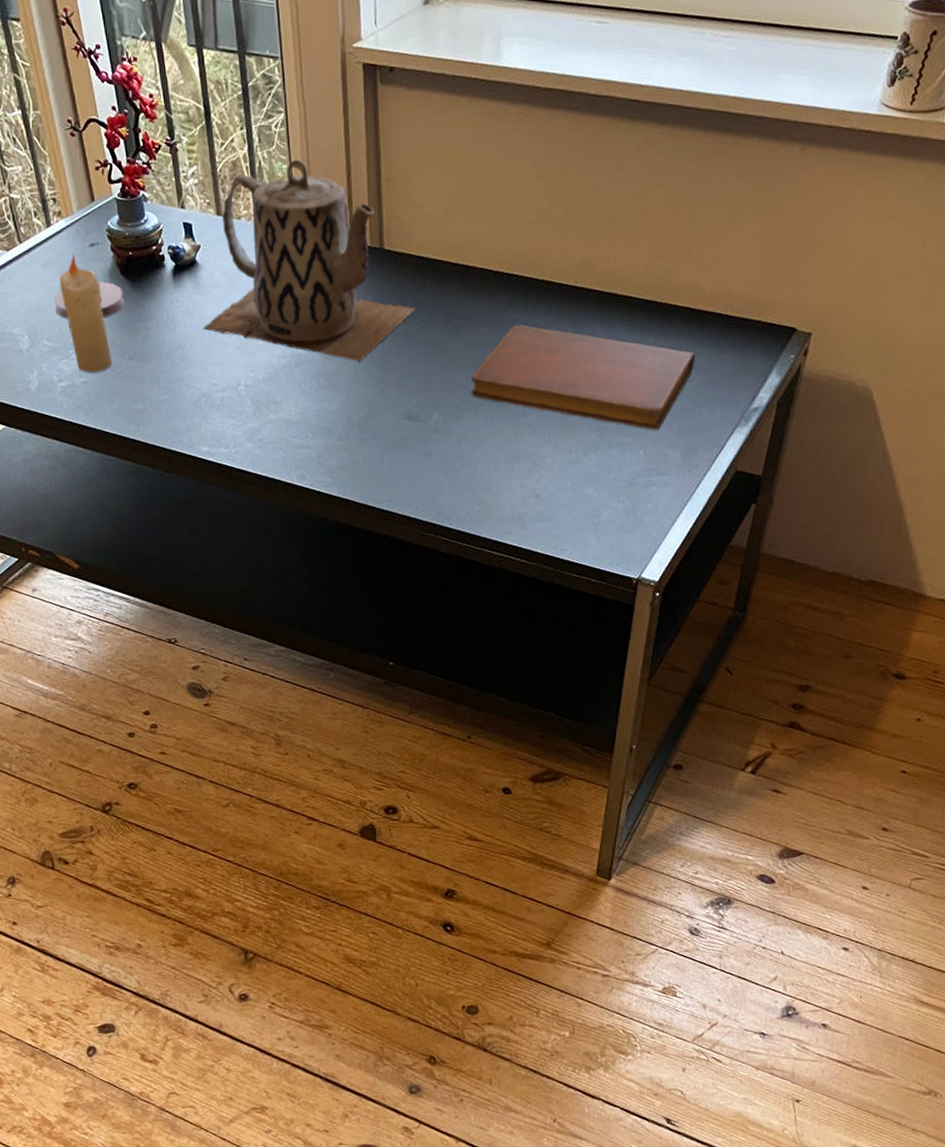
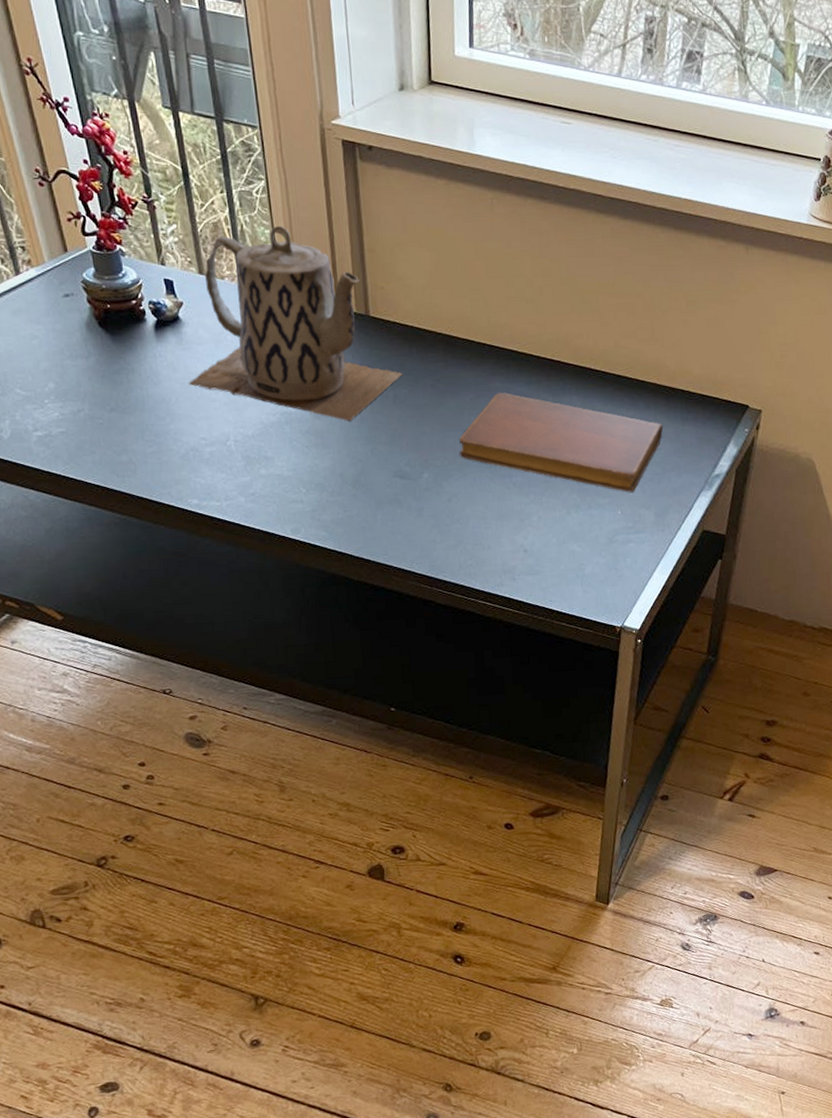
coaster: present [53,281,125,319] -> none [25,332,105,369]
candle: present [59,255,113,373] -> none [31,304,93,423]

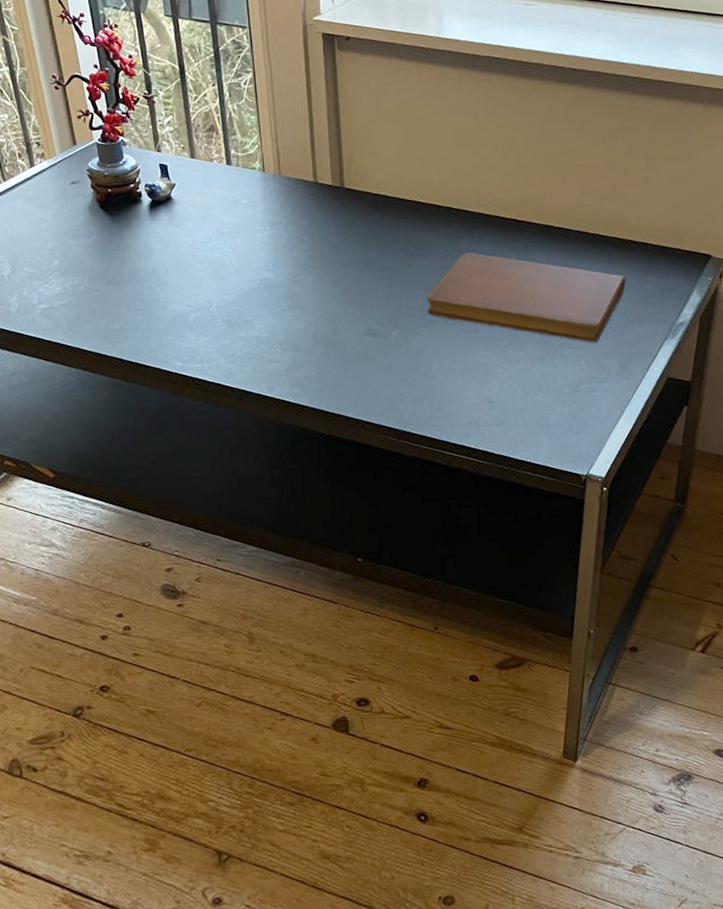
teapot: present [188,225,403,422] -> none [177,111,374,285]

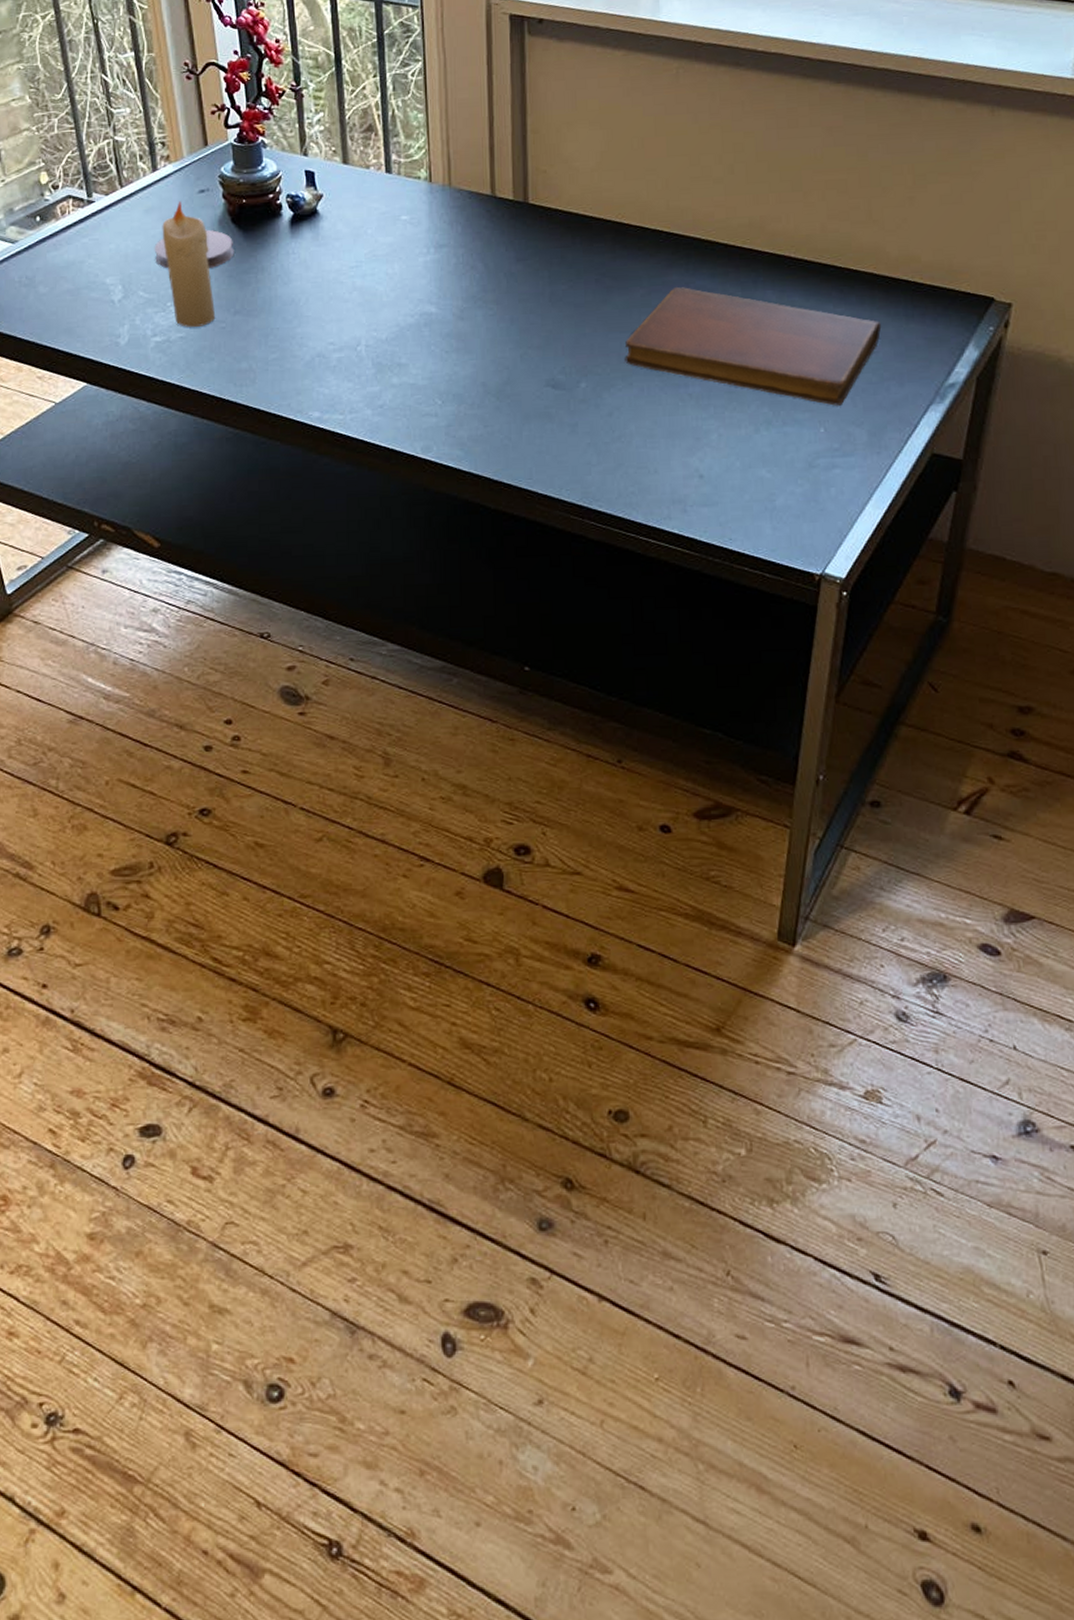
coaster: none [35,214,104,248] -> present [154,229,234,269]
candle: none [41,191,91,296] -> present [162,201,216,327]

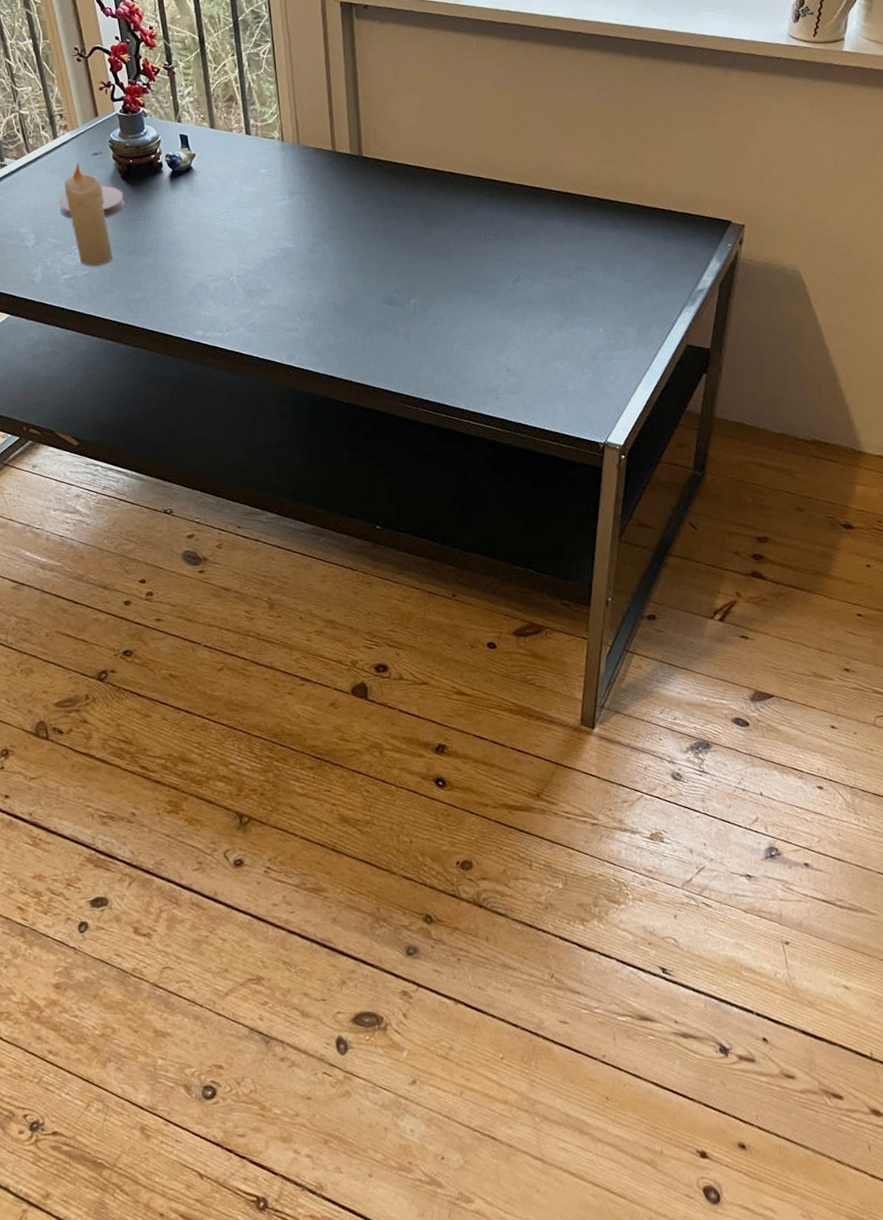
notebook: present [625,287,882,406] -> none [445,220,645,311]

